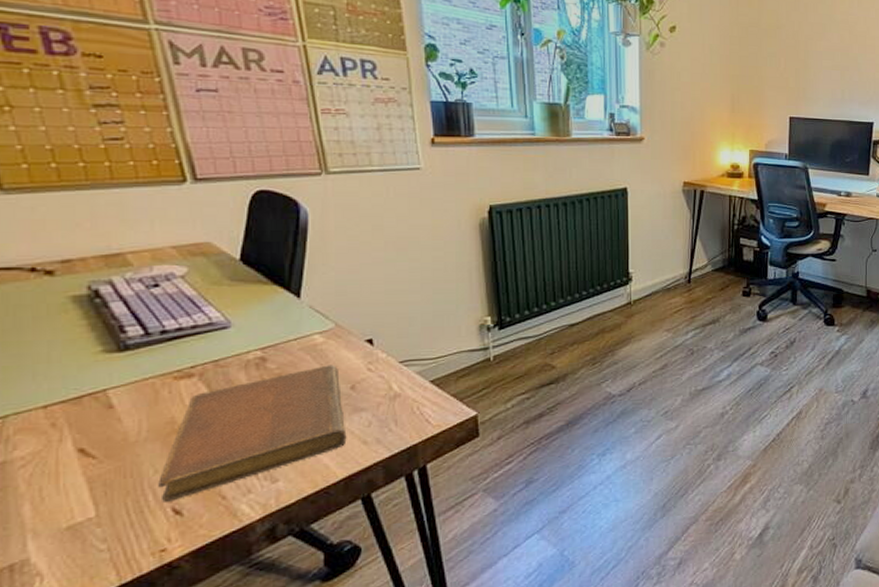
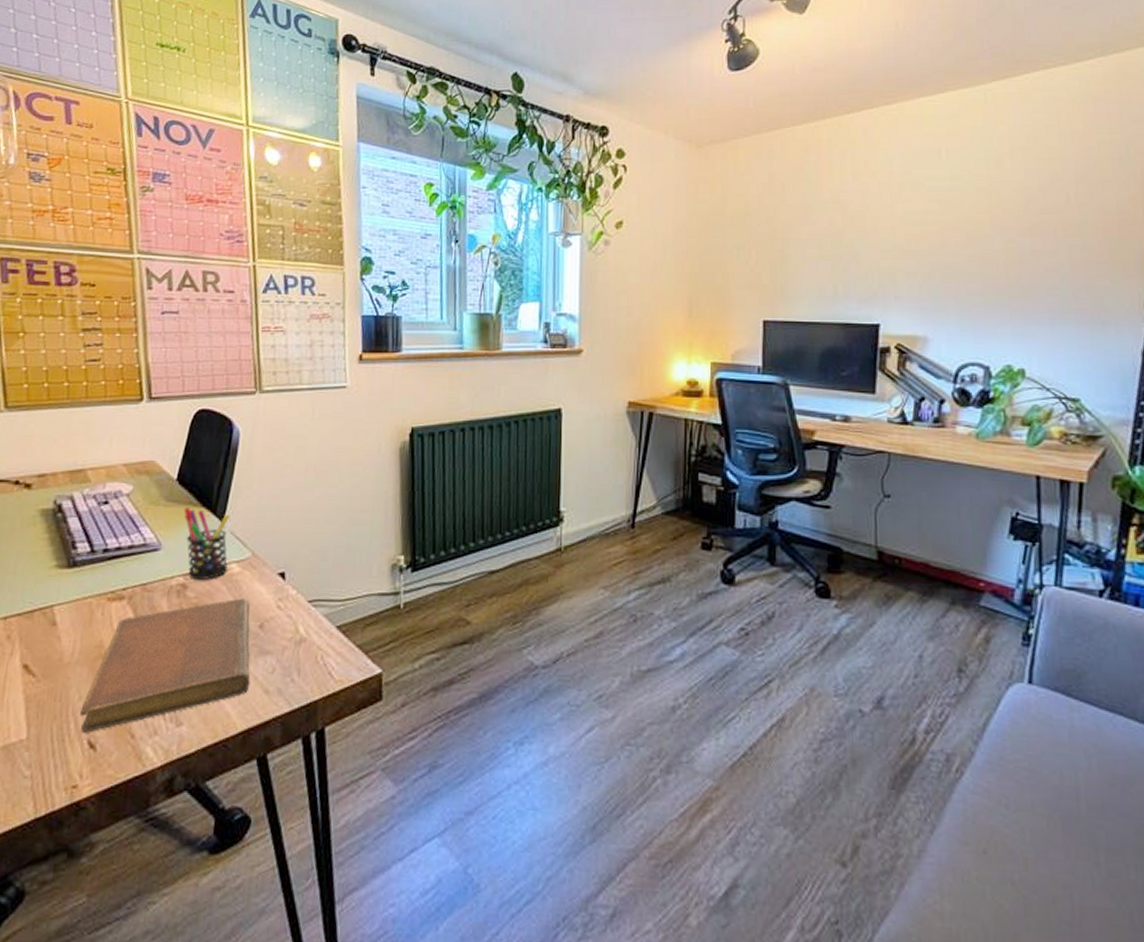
pen holder: none [252,286,310,353] -> present [183,507,230,581]

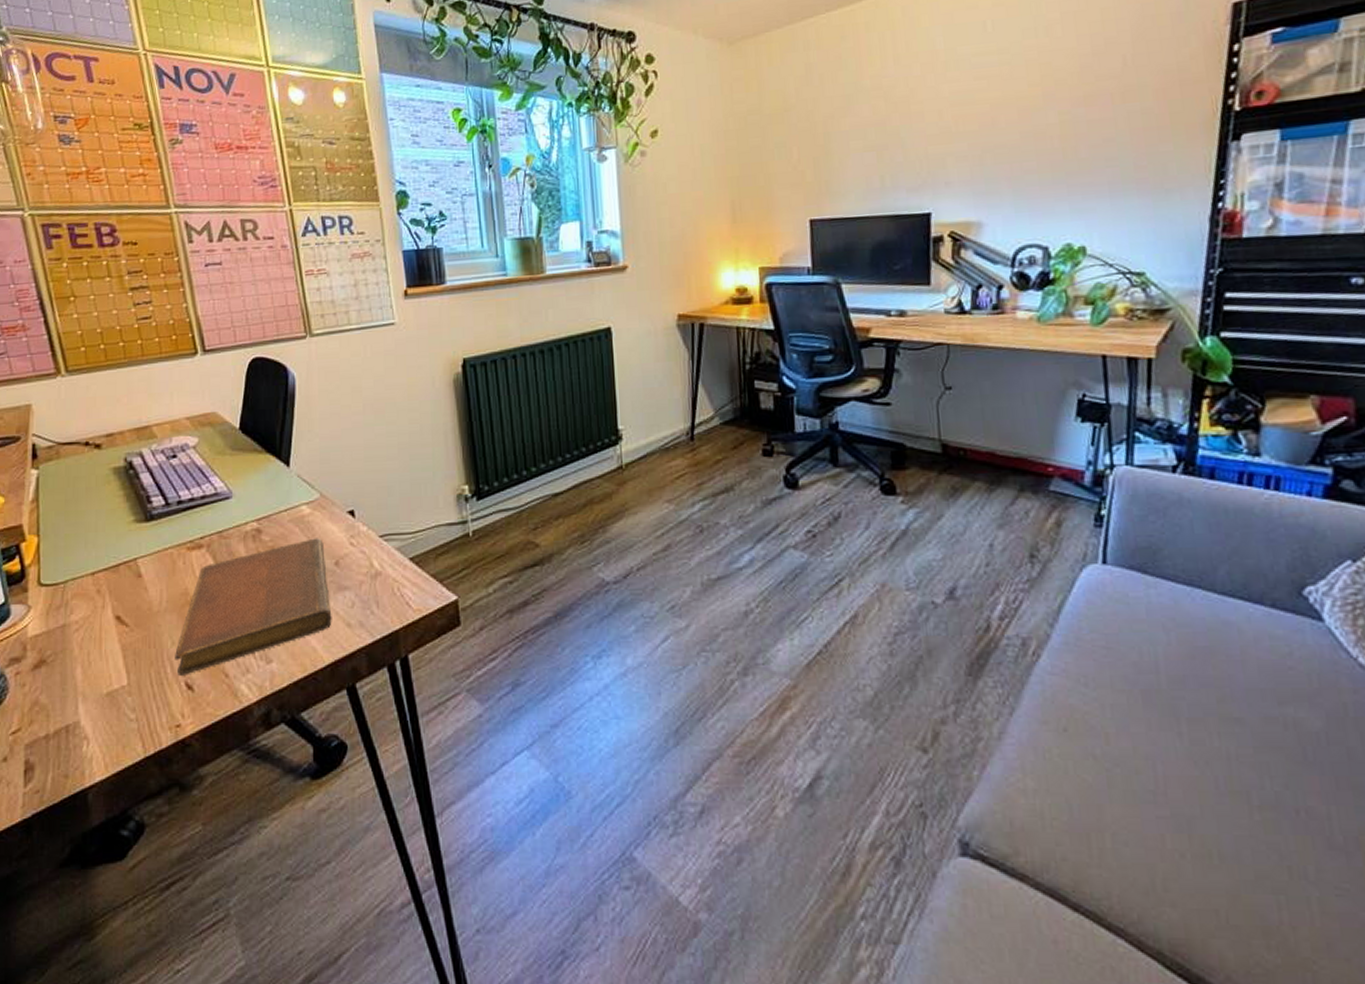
pen holder: present [183,507,230,581] -> none [249,455,298,525]

